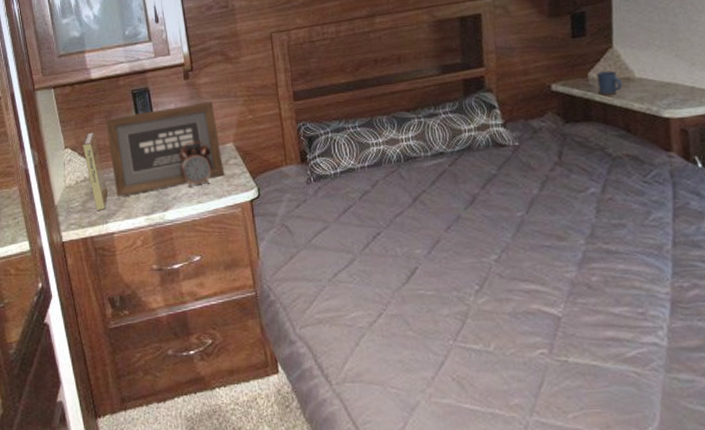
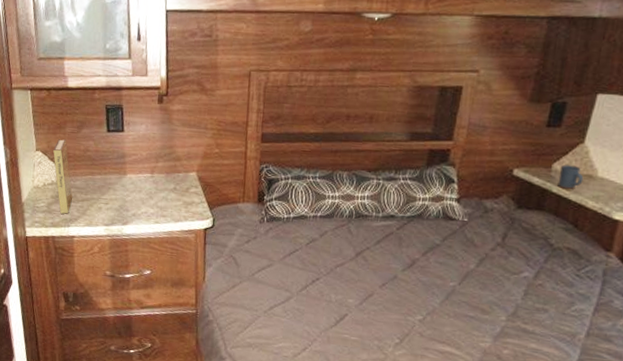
picture frame: present [105,101,224,197] -> none [77,128,184,205]
alarm clock: present [178,141,213,188] -> none [142,164,174,208]

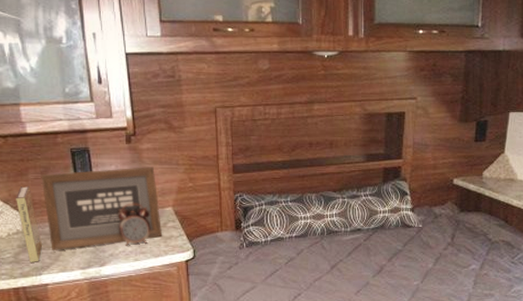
picture frame: none [77,128,184,205] -> present [41,167,162,250]
alarm clock: none [142,164,174,208] -> present [117,203,151,246]
mug: present [558,165,584,189] -> none [489,172,508,191]

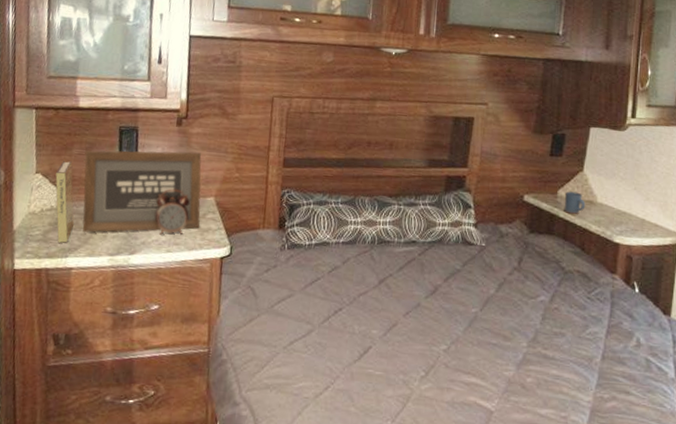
mug: none [489,172,508,191] -> present [564,191,586,214]

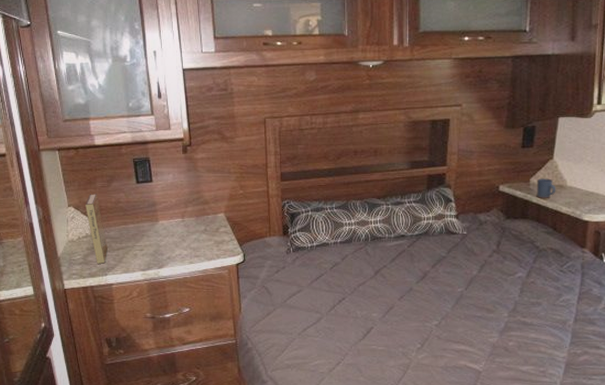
picture frame: present [82,150,202,233] -> none [107,175,214,253]
alarm clock: present [154,188,190,235] -> none [174,209,204,250]

